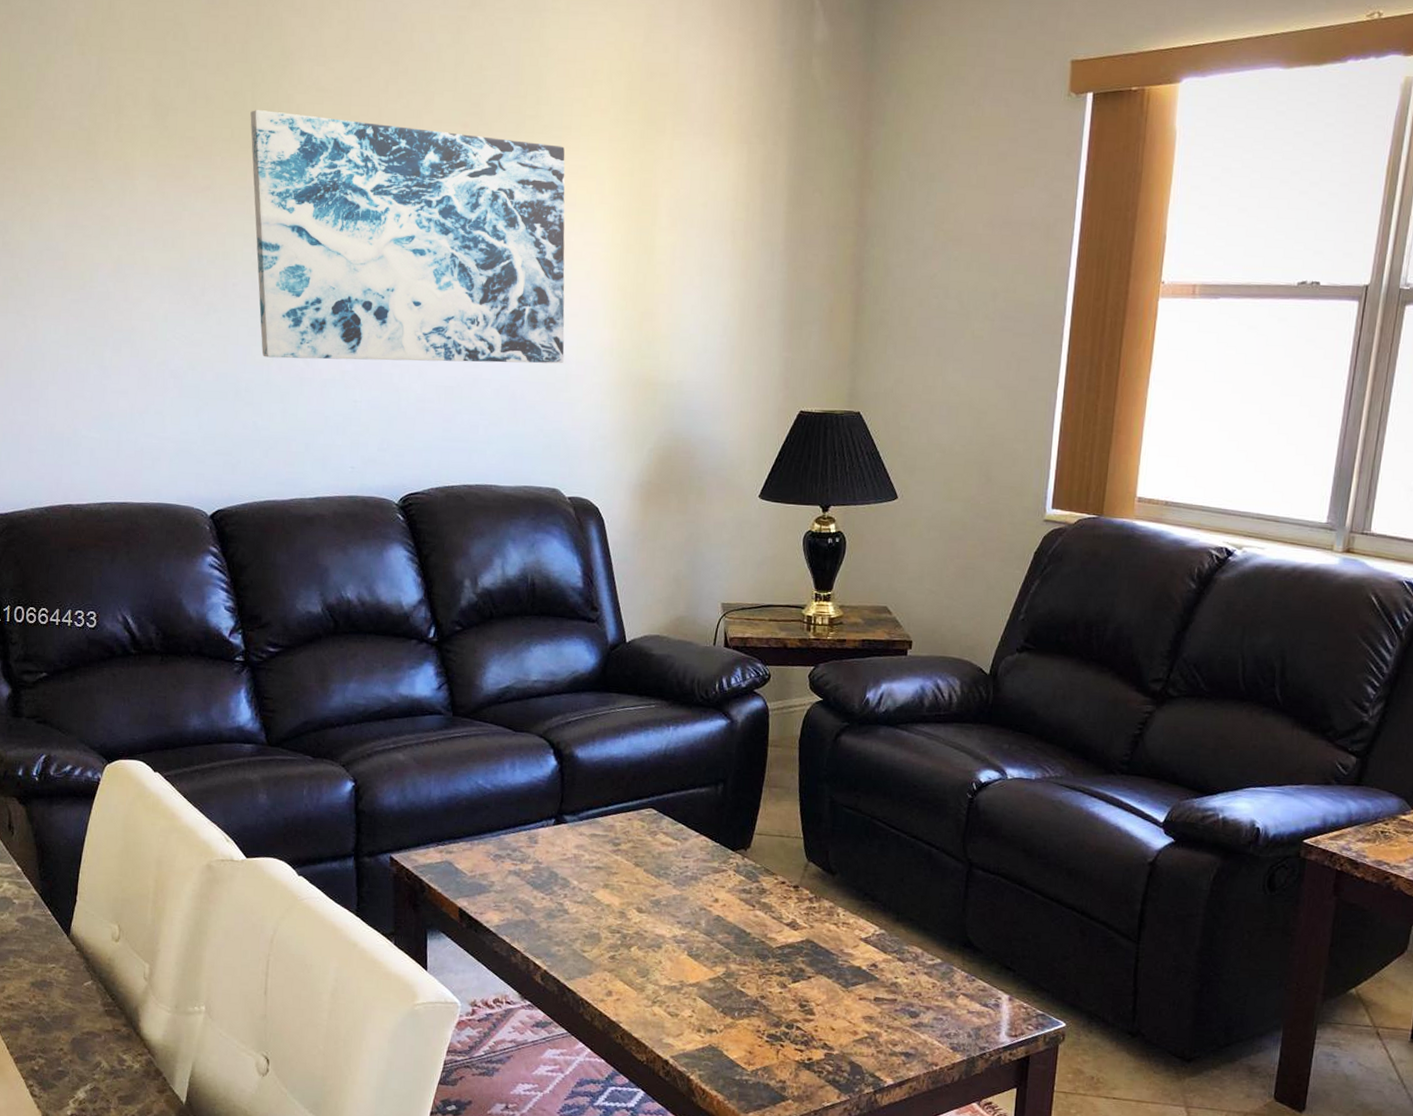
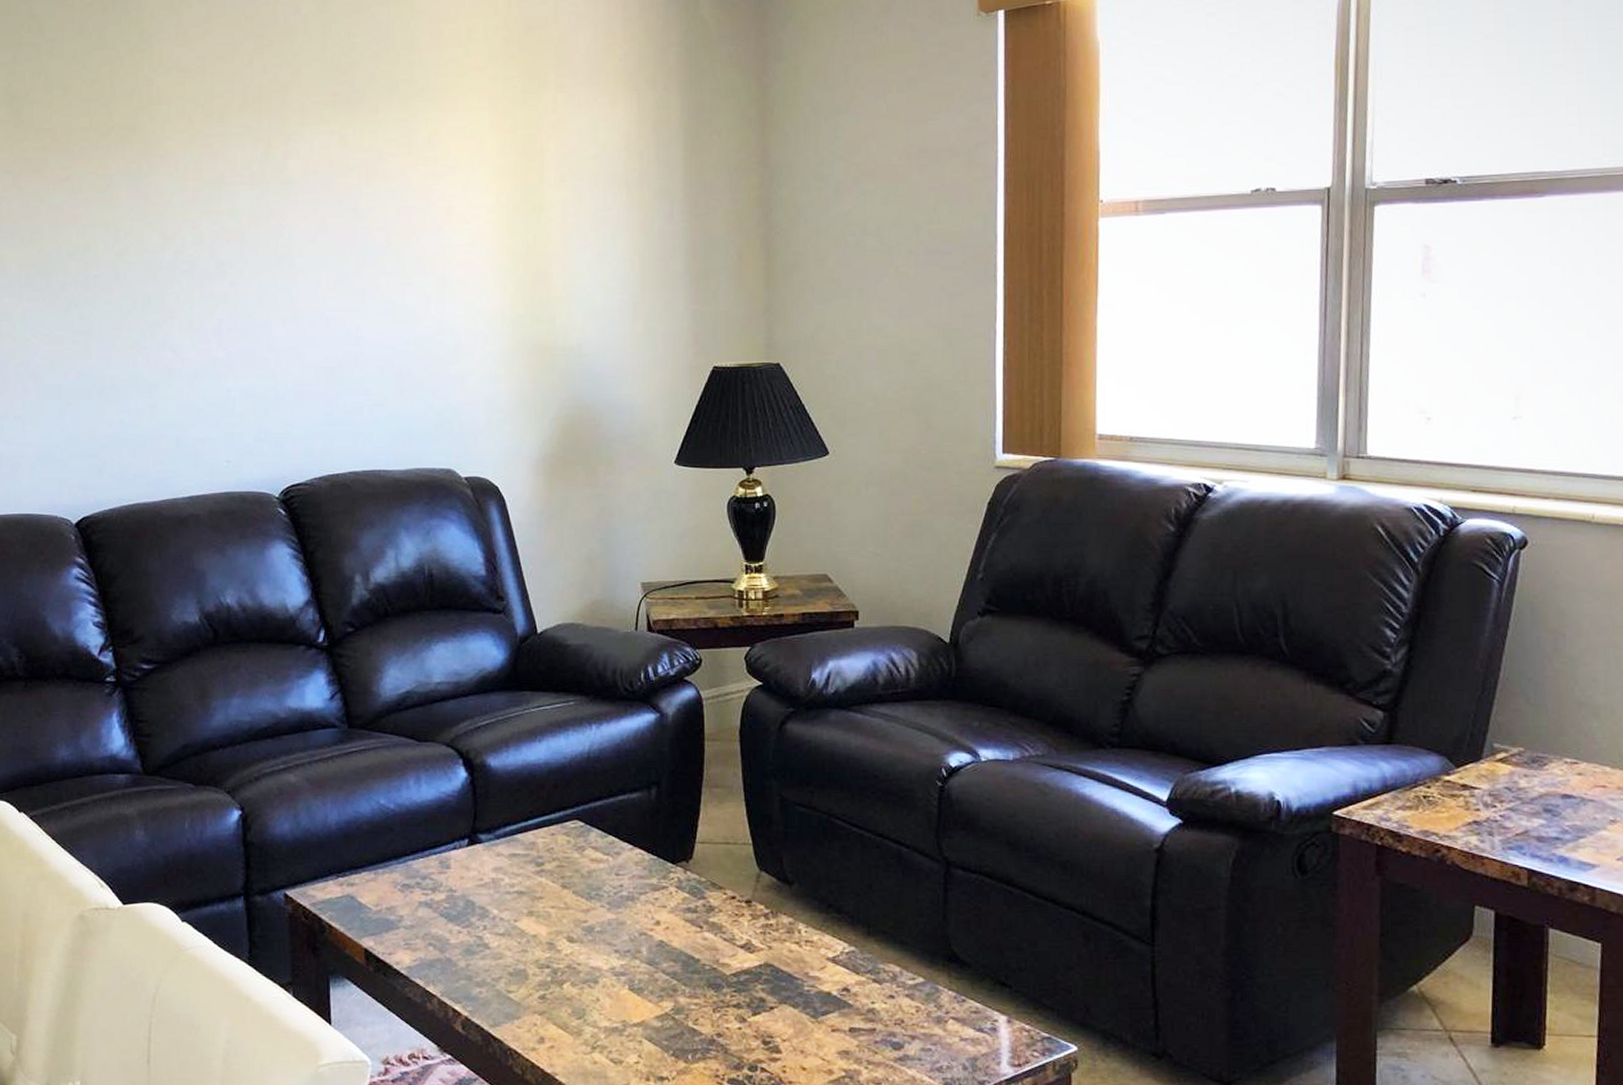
wall art: present [250,110,565,364] -> none [109,96,452,351]

